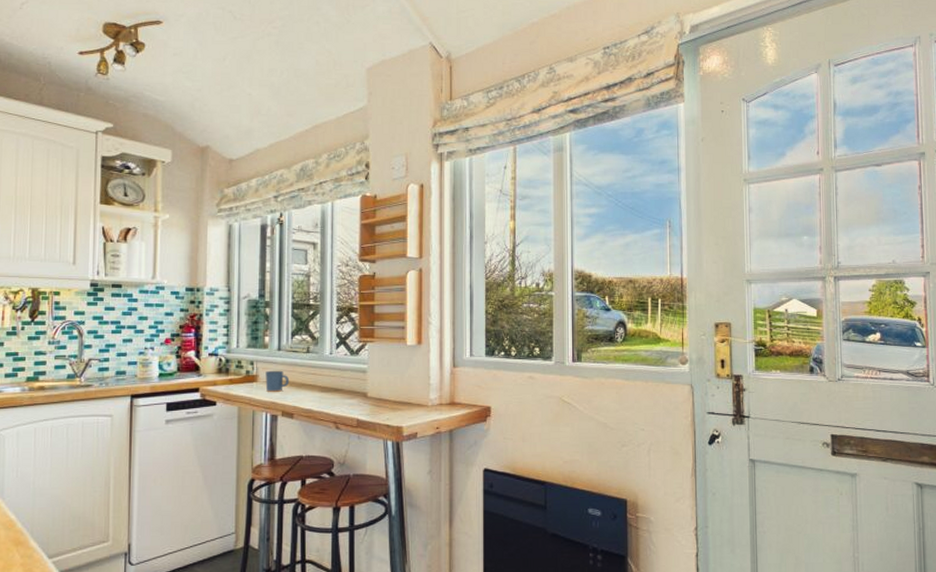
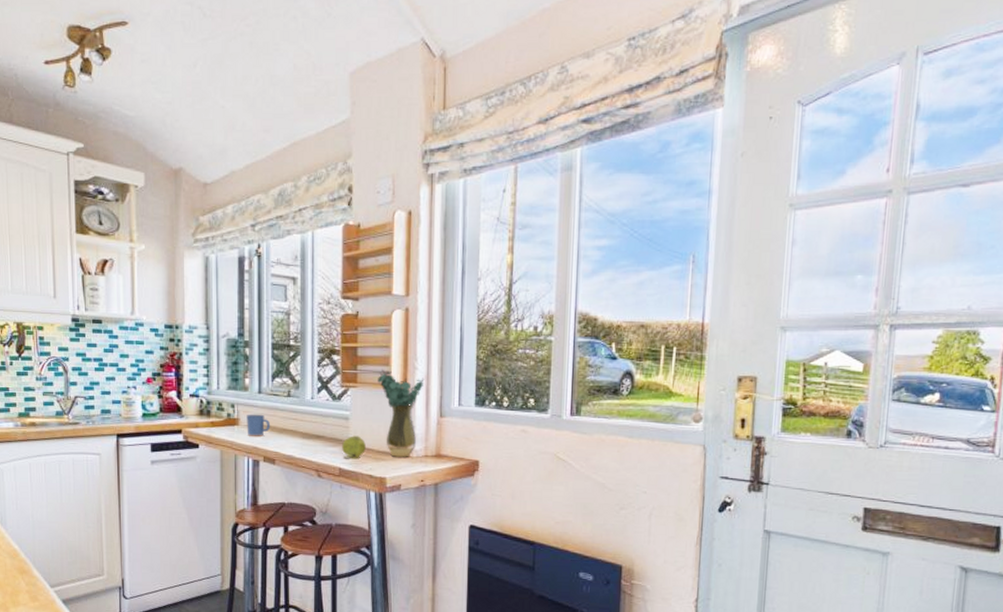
fruit: none [360,387,383,410] -> present [342,435,366,459]
vase: none [394,324,438,406] -> present [378,369,425,457]

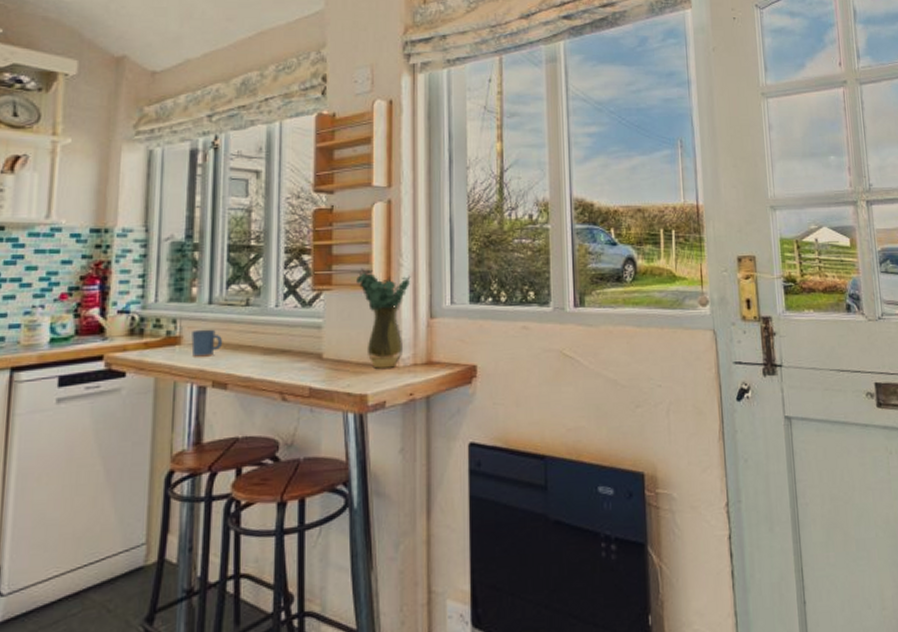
fruit: present [342,435,366,459] -> none [313,346,342,376]

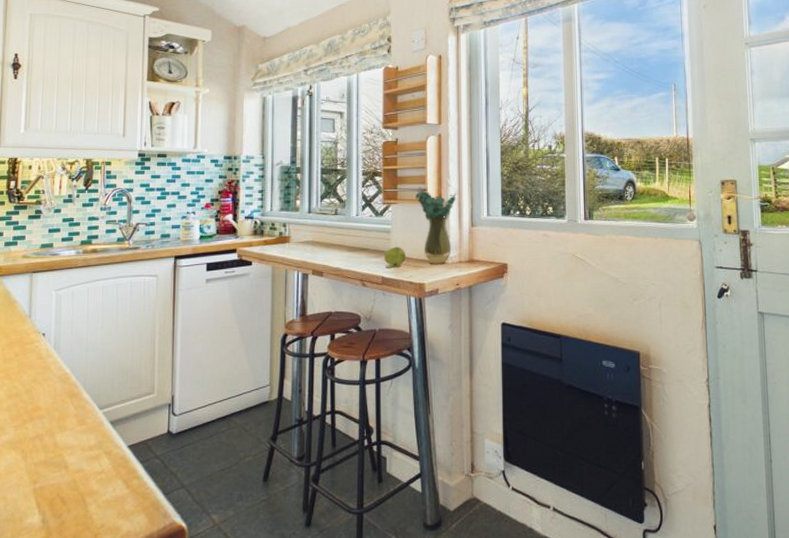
mug: present [191,329,223,357] -> none [297,231,319,252]
fruit: none [313,346,342,376] -> present [384,247,406,268]

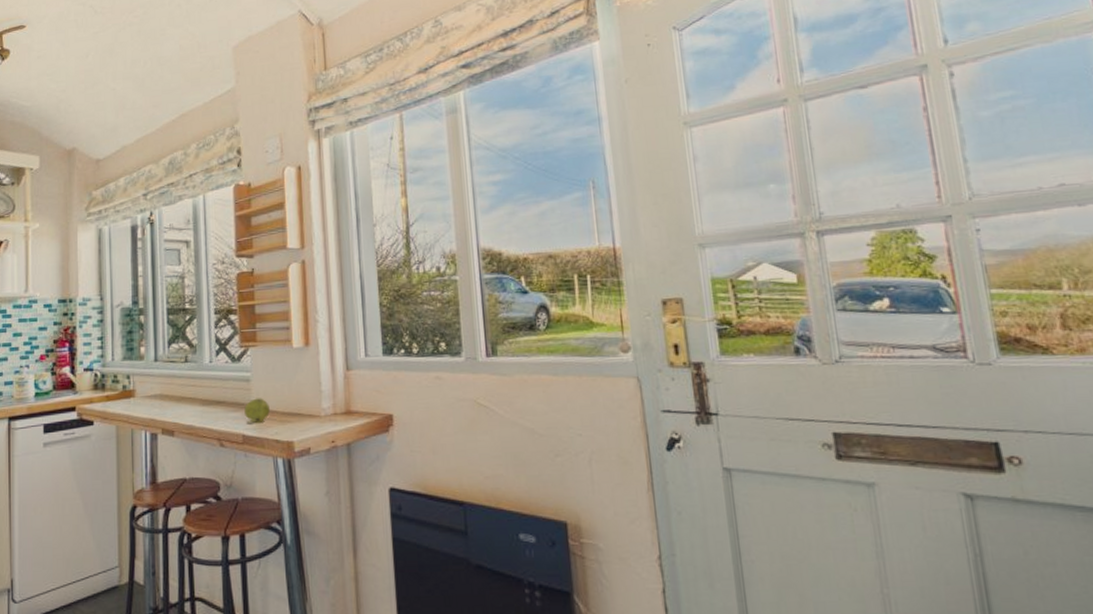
vase: present [416,187,457,264] -> none [278,325,327,418]

